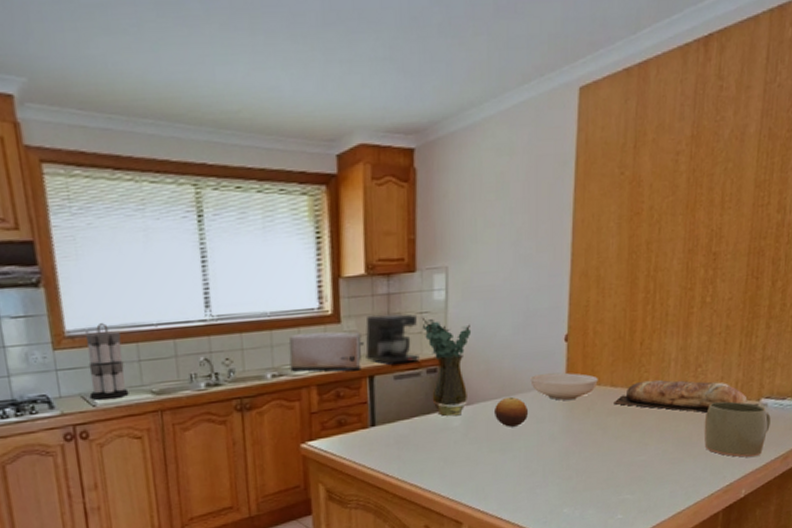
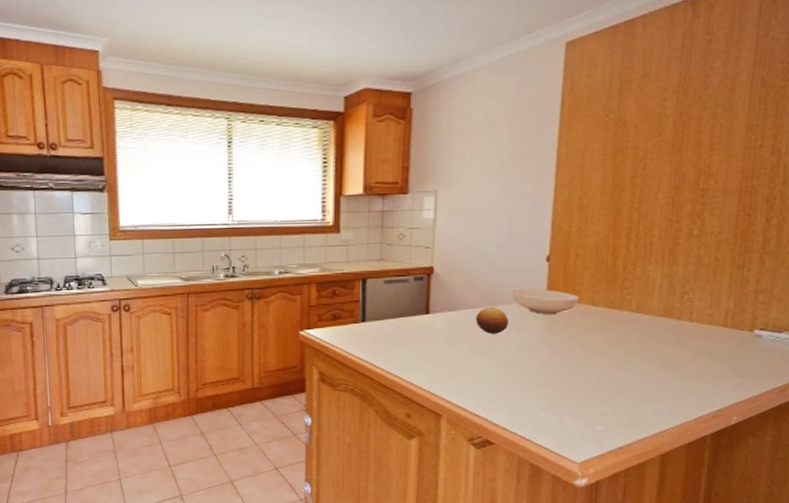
spice rack: present [86,323,129,400] -> none [133,222,164,281]
toaster: present [288,331,365,372] -> none [294,239,360,274]
coffee maker: present [365,313,420,365] -> none [360,227,408,271]
vase: present [421,317,472,417] -> none [411,232,457,320]
bread loaf: present [613,379,759,413] -> none [594,302,753,338]
mug: present [703,401,771,457] -> none [690,328,766,385]

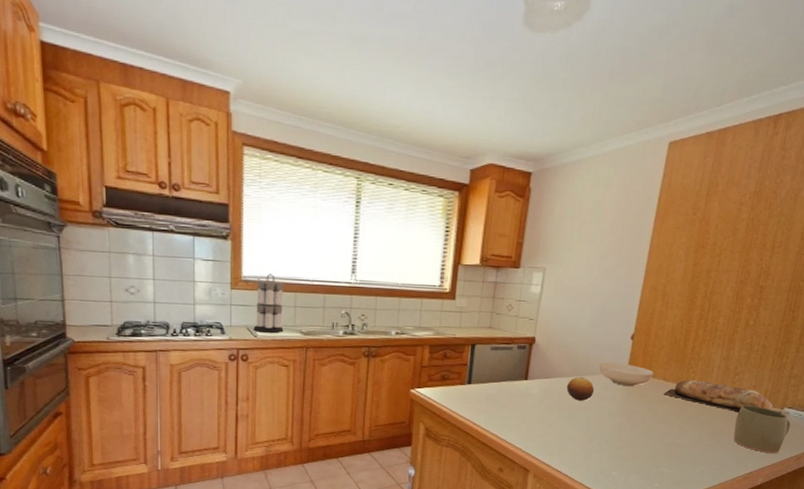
spice rack: none [133,222,164,281] -> present [253,274,284,333]
bread loaf: none [594,302,753,338] -> present [663,379,783,414]
mug: none [690,328,766,385] -> present [733,404,791,453]

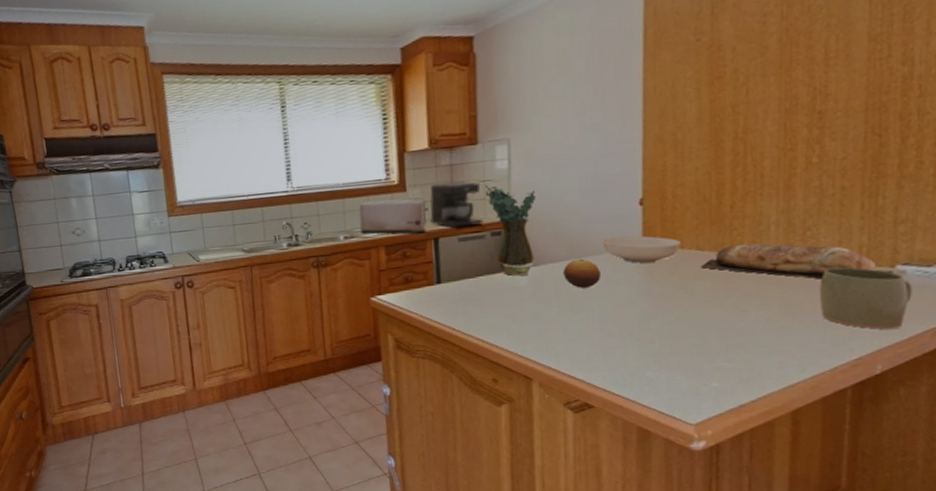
spice rack: present [253,274,284,333] -> none [193,195,225,256]
toaster: none [411,303,472,339] -> present [359,198,430,234]
coffee maker: none [471,297,516,339] -> present [430,181,484,228]
vase: none [518,304,558,386] -> present [484,184,537,277]

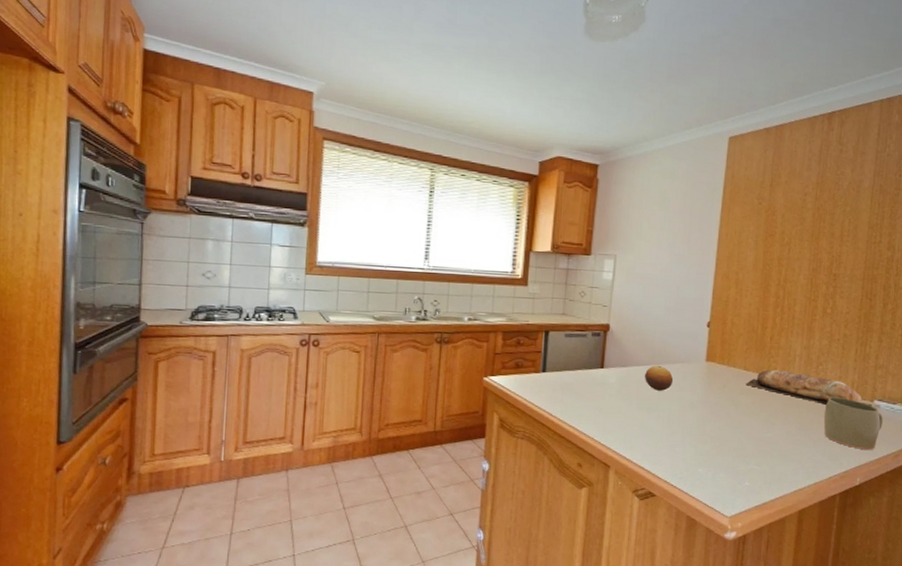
toaster: present [359,198,430,234] -> none [483,289,545,325]
coffee maker: present [430,181,484,228] -> none [544,283,588,326]
vase: present [484,184,537,277] -> none [591,291,631,374]
bowl: present [602,235,682,264] -> none [676,351,735,377]

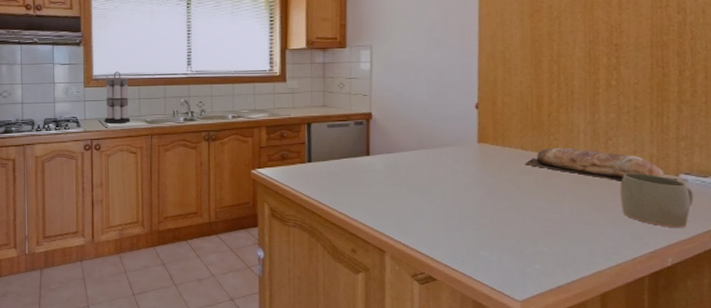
spice rack: none [325,259,357,318] -> present [104,72,130,123]
fruit: present [644,365,674,391] -> none [412,149,445,175]

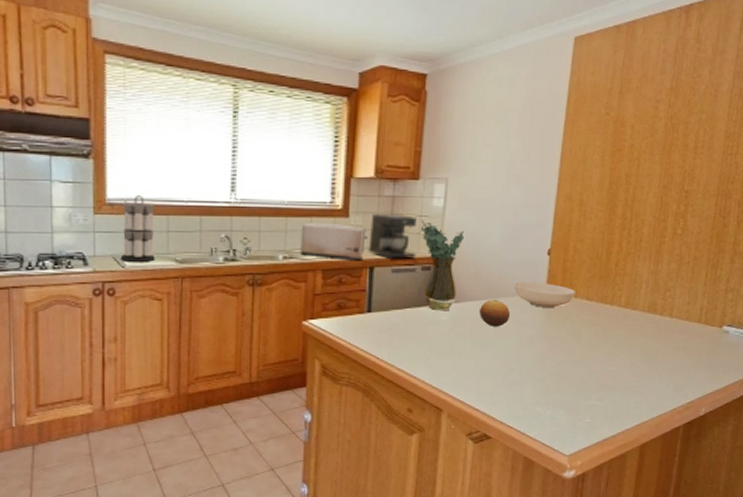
toaster: none [246,87,305,118] -> present [300,222,369,261]
coffee maker: none [305,77,349,117] -> present [368,213,417,260]
vase: none [350,81,393,161] -> present [420,220,465,311]
fruit: none [412,149,445,175] -> present [478,299,511,327]
bowl: none [445,134,510,158] -> present [514,282,577,309]
bread loaf: present [525,147,679,181] -> none [588,298,722,333]
mug: present [619,172,693,227] -> none [669,324,732,378]

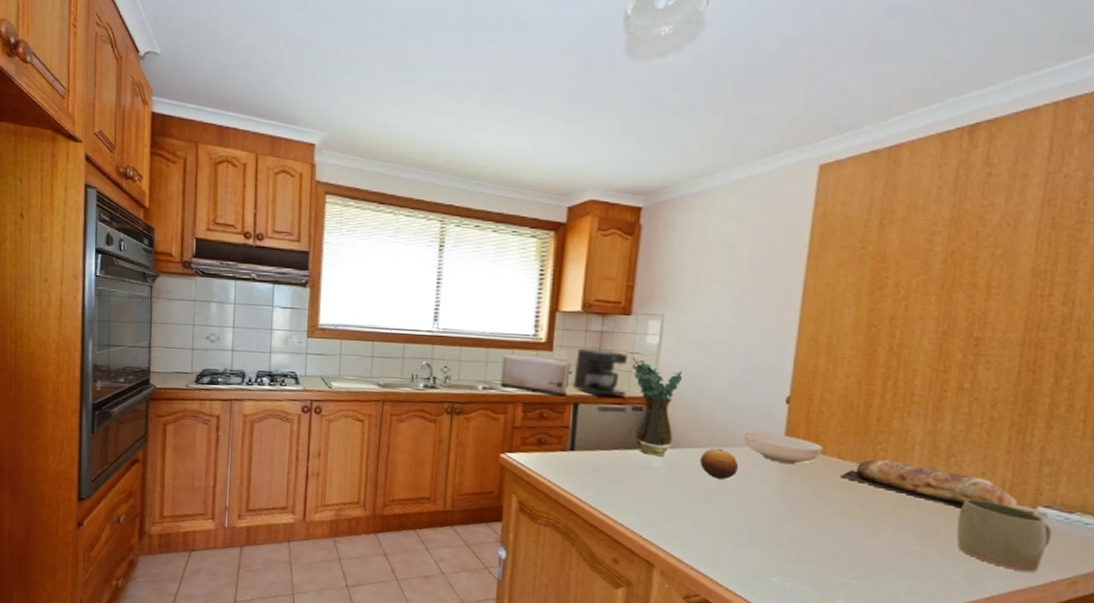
spice rack: present [120,195,155,262] -> none [328,322,361,385]
bread loaf: none [588,298,722,333] -> present [840,459,1035,515]
mug: none [669,324,732,378] -> present [956,498,1052,572]

